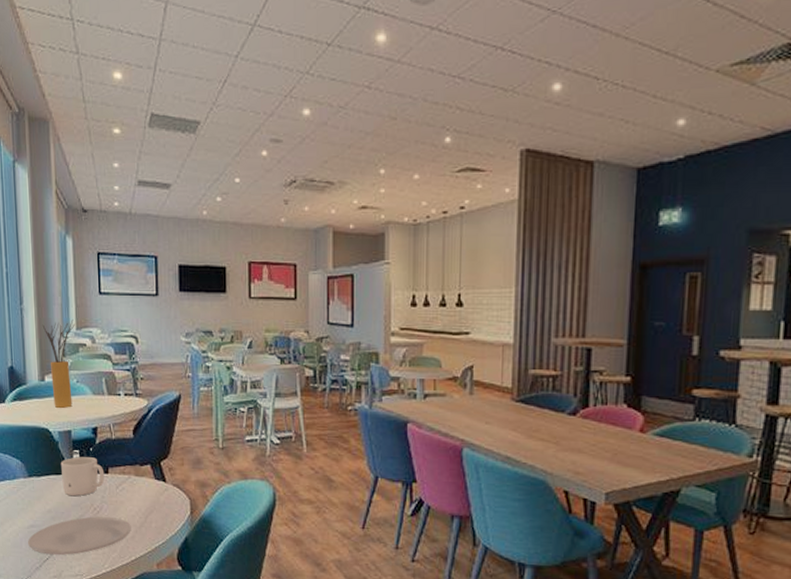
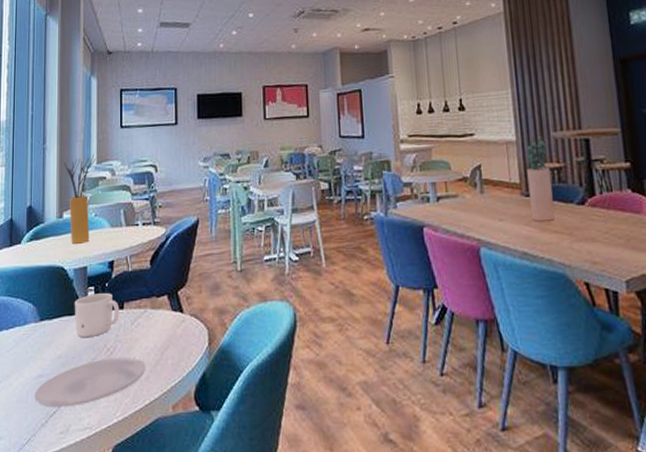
vase: none [519,338,545,428] -> present [526,133,555,222]

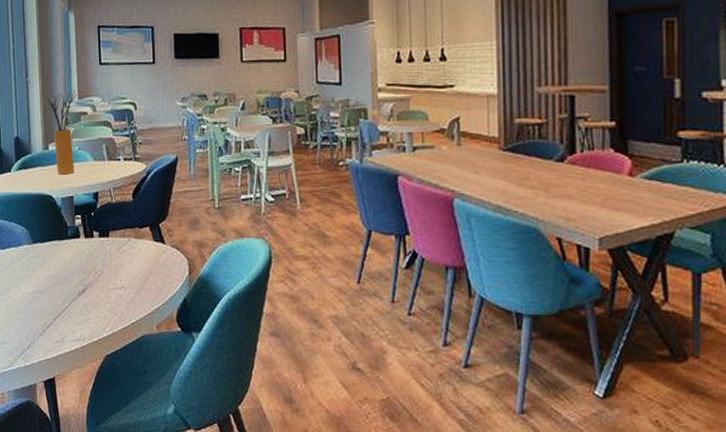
plate: present [33,357,146,408] -> none [31,280,132,321]
mug: present [74,293,120,338] -> none [63,222,106,261]
vase: present [526,133,555,222] -> none [507,88,532,176]

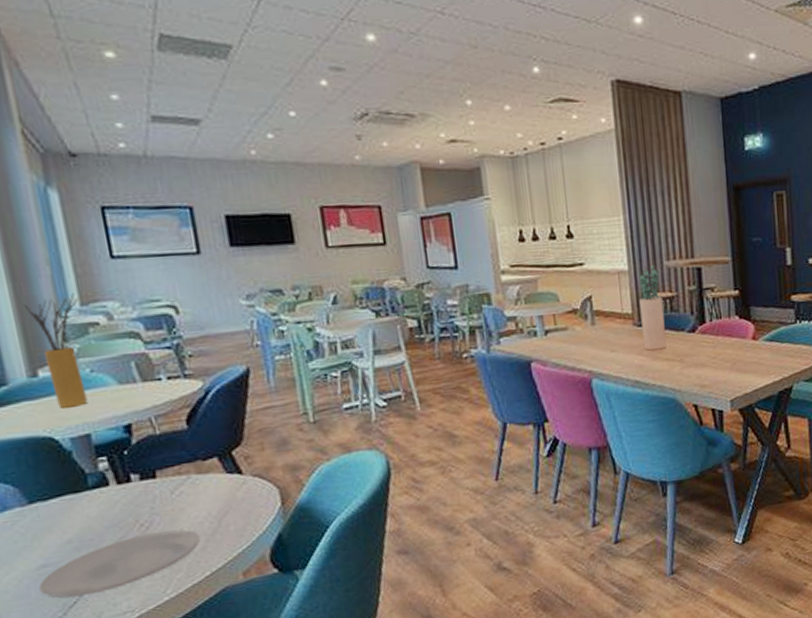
plate: none [31,280,132,321] -> present [38,529,200,599]
vase: none [507,88,532,176] -> present [639,263,667,351]

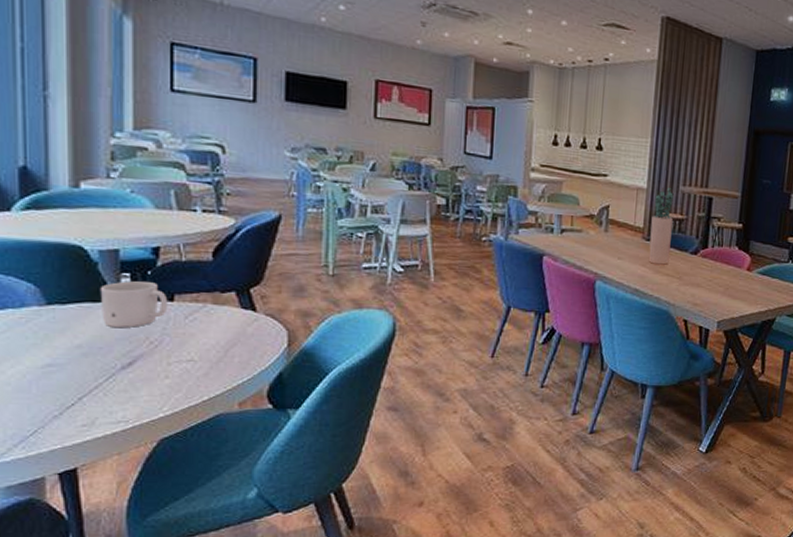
vase: present [23,293,88,408] -> none [79,117,132,222]
plate: present [38,529,200,599] -> none [40,351,204,400]
mug: none [78,462,152,517] -> present [99,281,168,329]

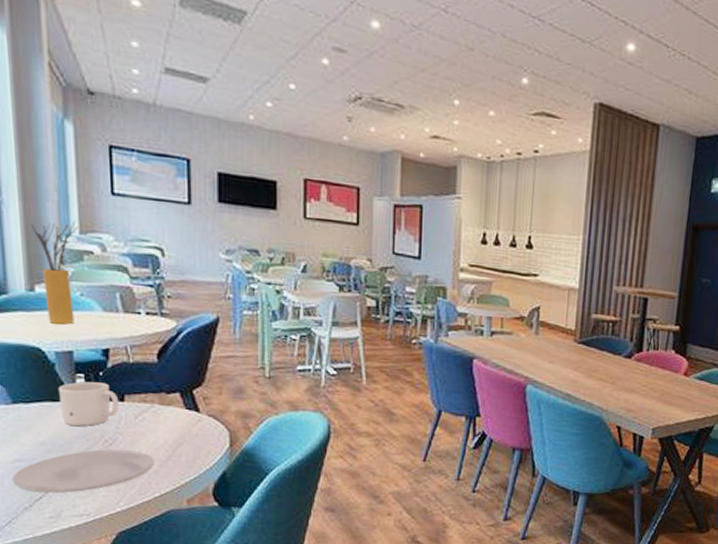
plate: none [40,351,204,400] -> present [11,449,155,494]
vase: none [79,117,132,222] -> present [30,221,78,325]
vase: present [648,185,674,265] -> none [580,285,607,369]

